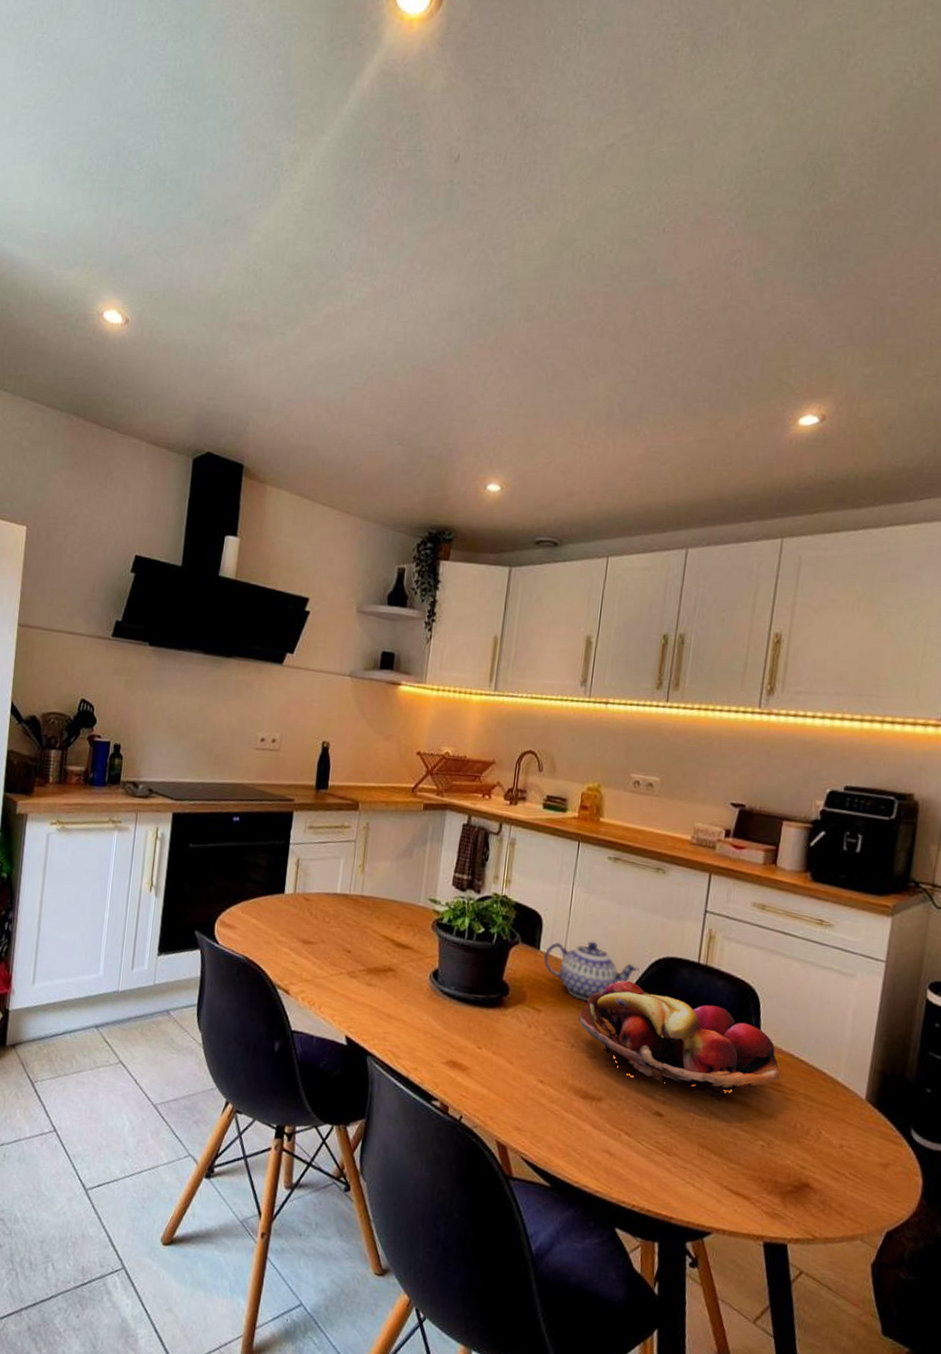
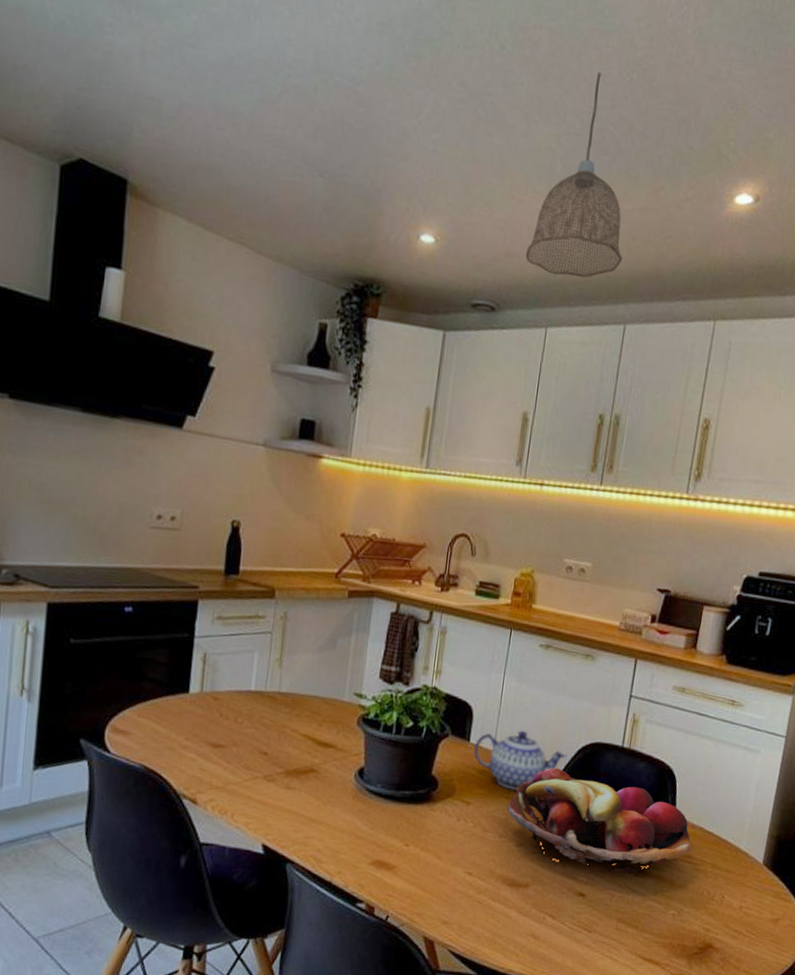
pendant lamp: none [585,323,683,509] -> present [525,71,623,278]

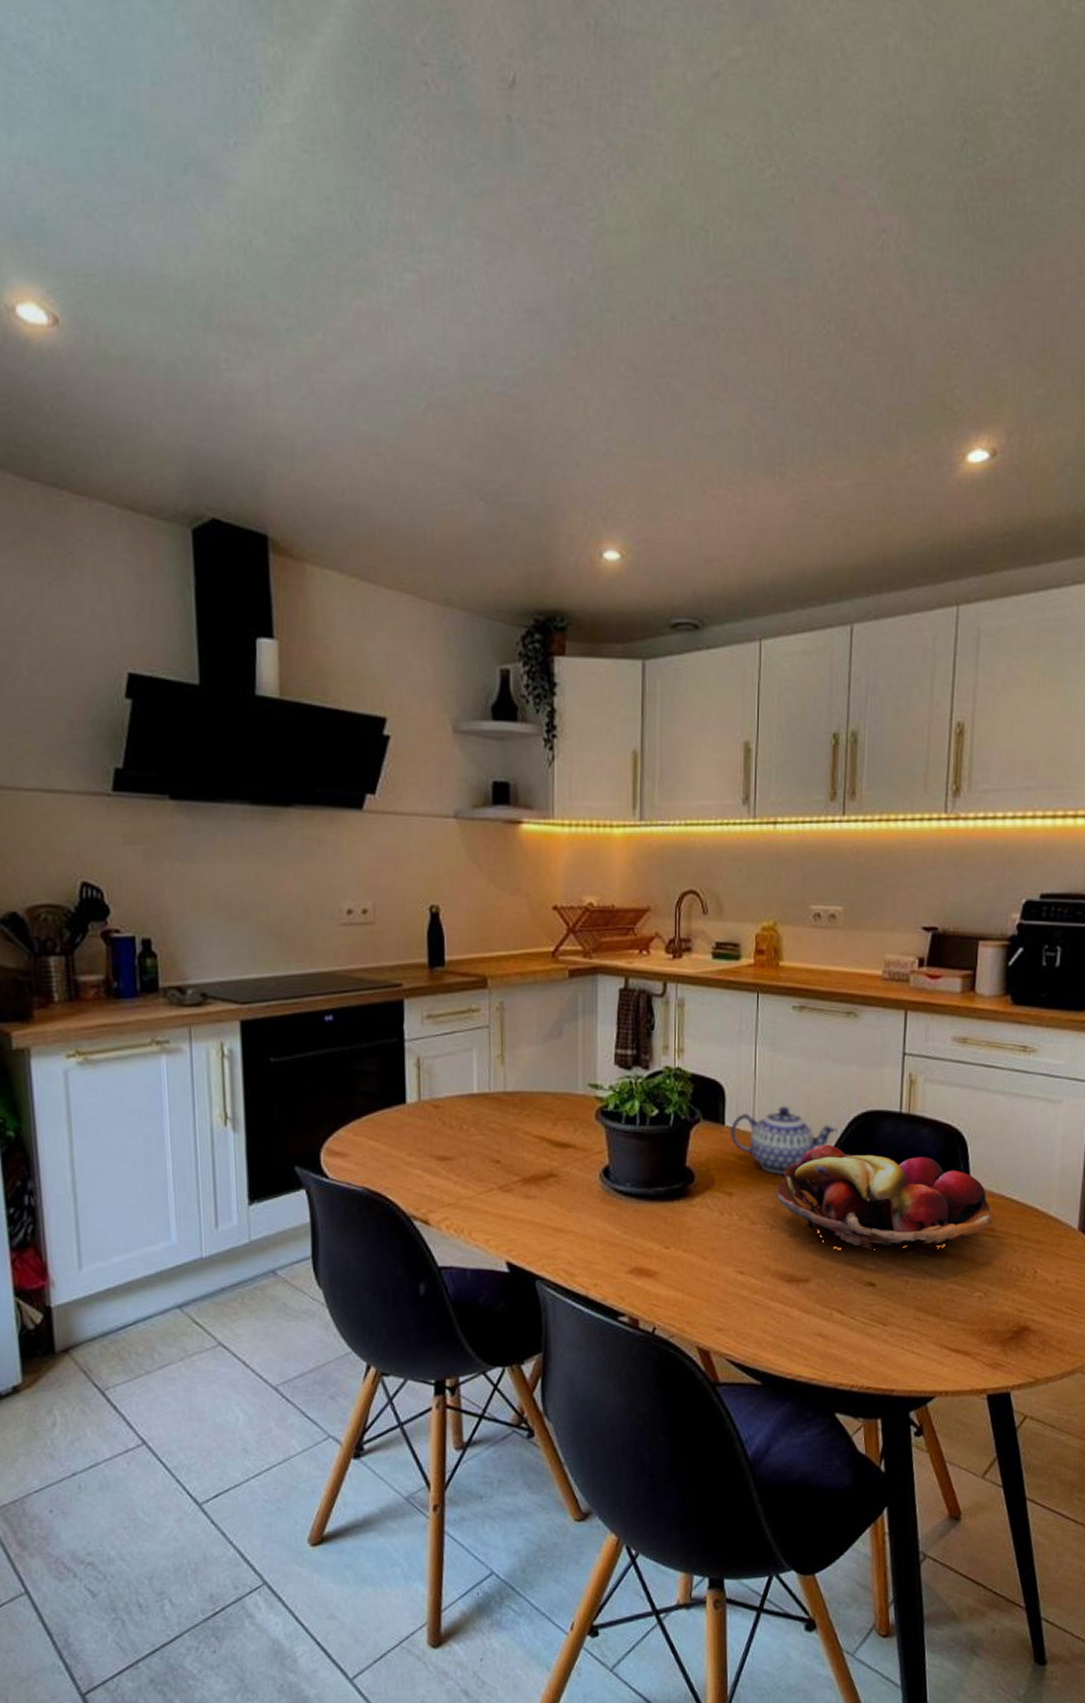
pendant lamp: present [525,71,623,278] -> none [726,328,841,577]

